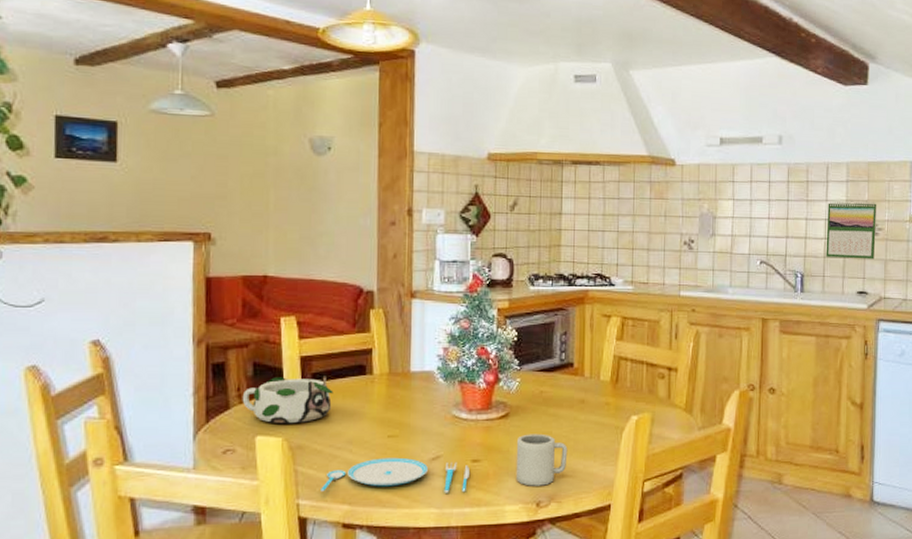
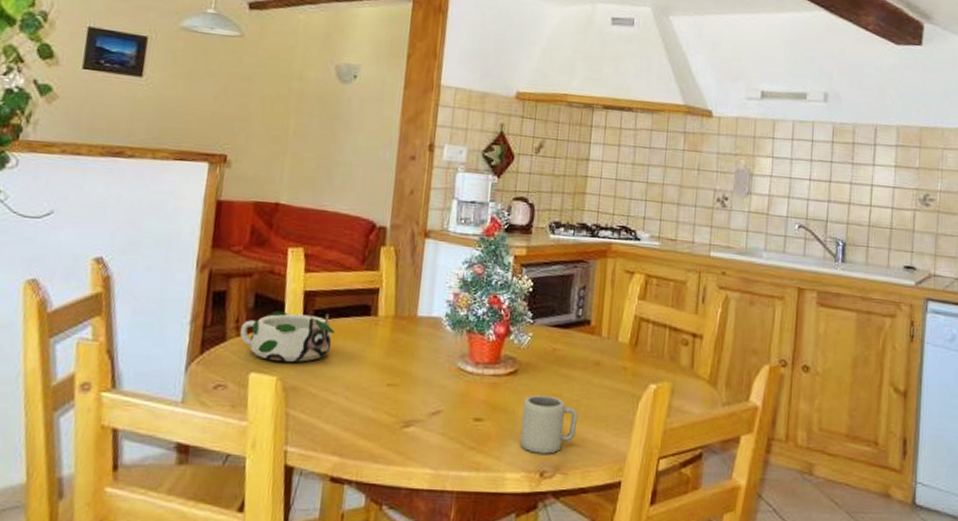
plate: present [321,457,469,493] -> none [311,407,471,454]
calendar: present [826,201,877,259] -> none [871,166,929,232]

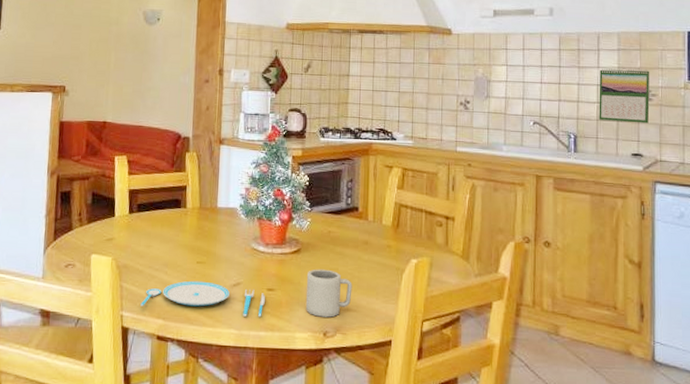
bowl: present [239,311,335,363] -> none [82,206,154,246]
plate: none [311,407,471,454] -> present [140,280,265,317]
calendar: none [871,166,929,232] -> present [599,68,650,124]

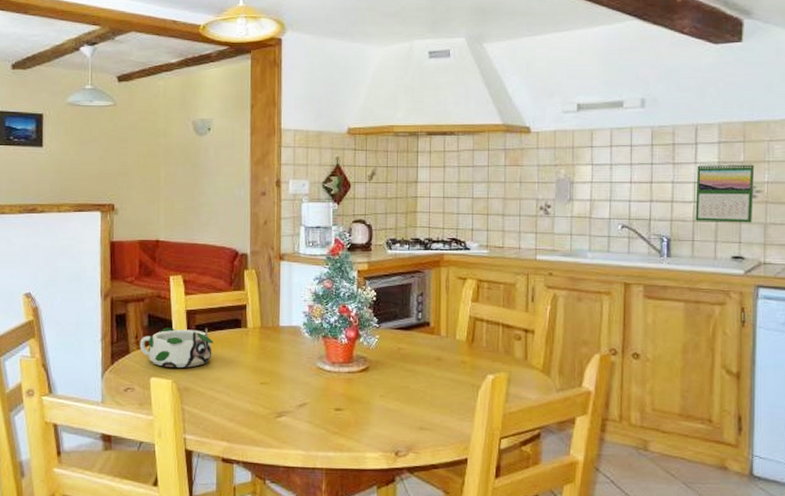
bowl: none [82,206,154,246] -> present [139,327,214,369]
plate: present [140,280,265,317] -> none [204,402,333,438]
cup: present [305,269,352,318] -> none [375,387,425,437]

